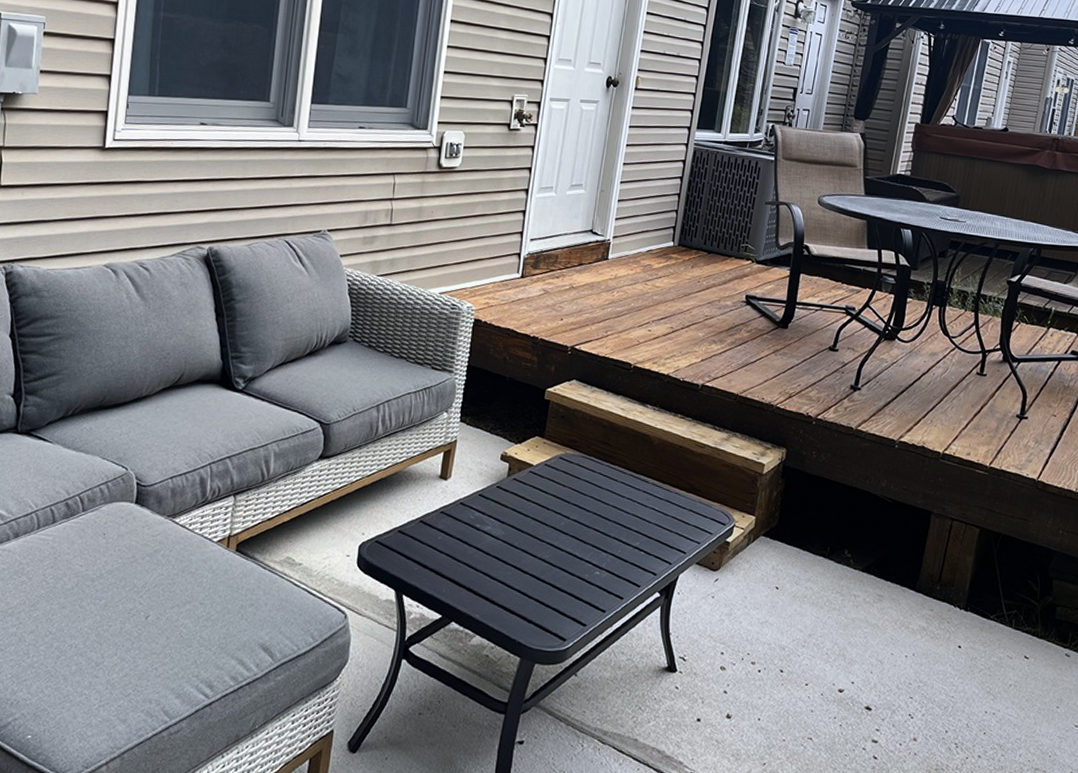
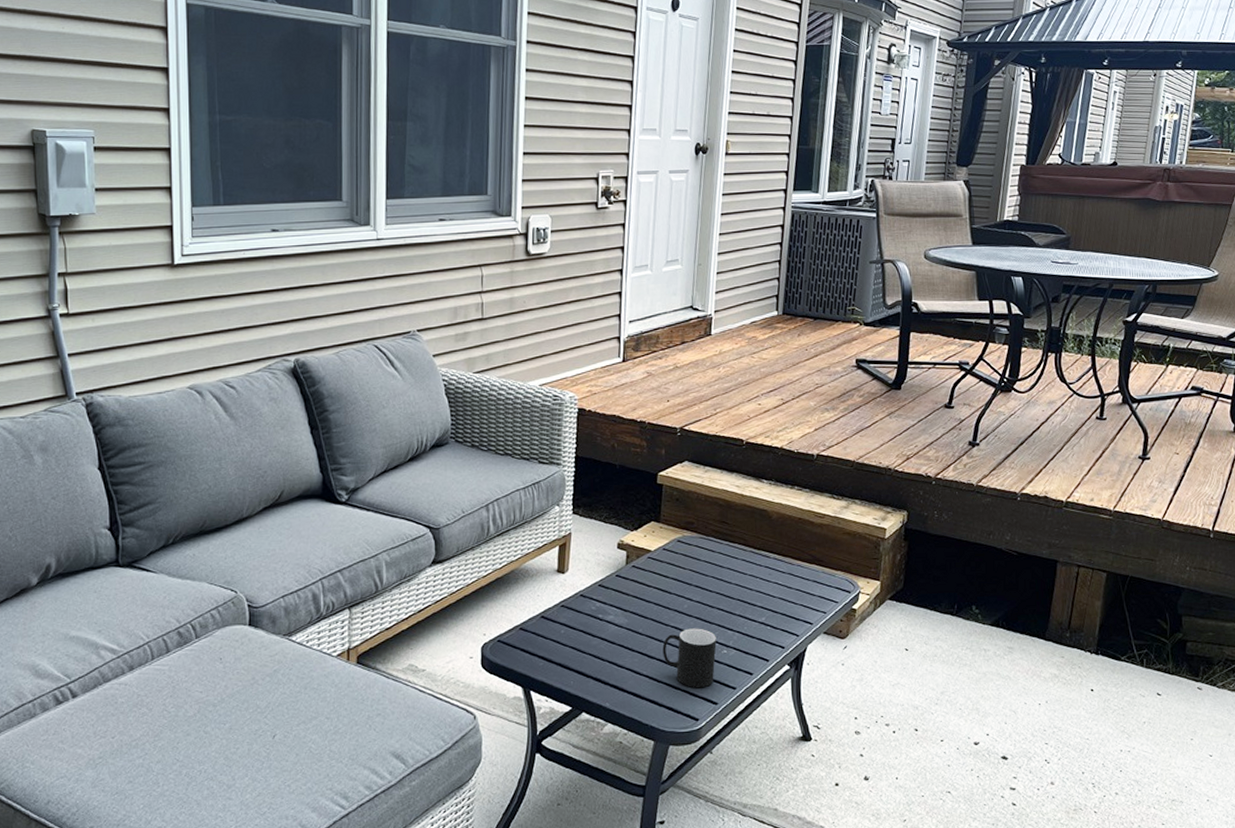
cup: none [536,546,590,608] -> present [662,628,717,688]

